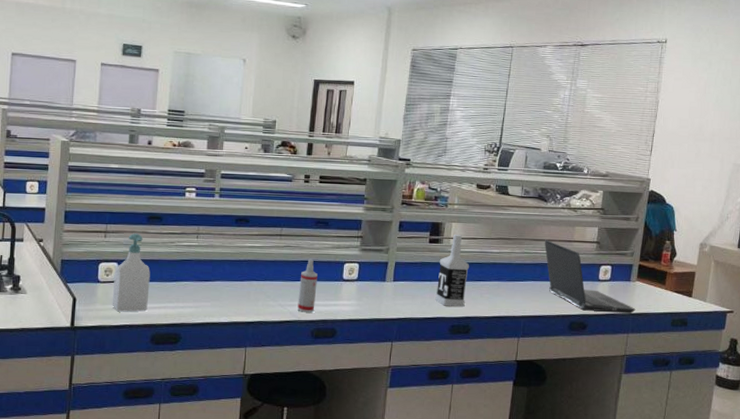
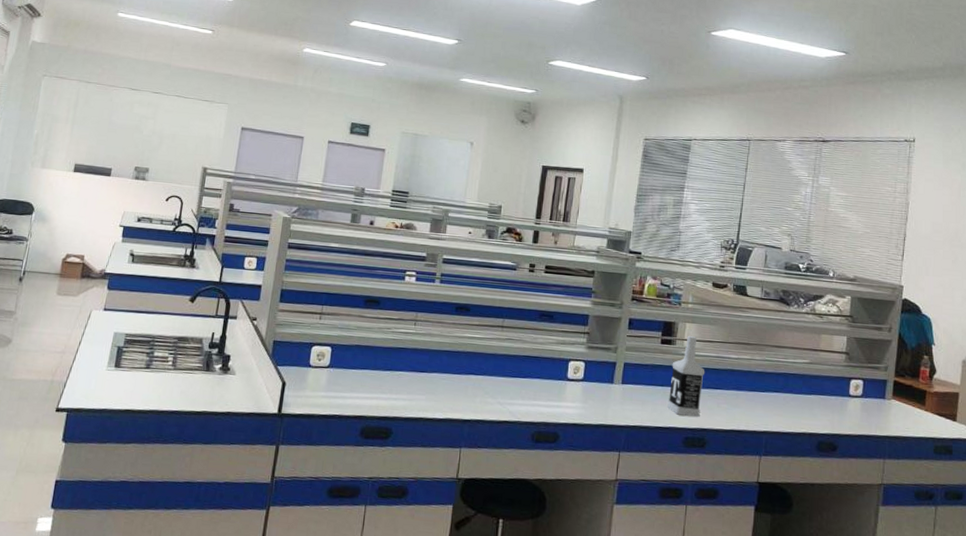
soap bottle: present [112,233,150,312] -> none [322,316,365,402]
spray bottle: present [297,259,318,313] -> none [517,354,540,414]
laptop computer: present [544,239,636,313] -> none [787,347,892,436]

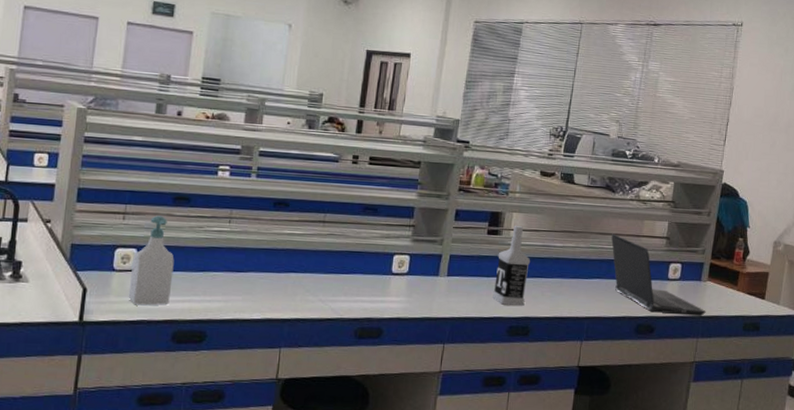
soap bottle: none [322,316,365,402] -> present [128,215,175,306]
laptop computer: none [787,347,892,436] -> present [611,233,706,316]

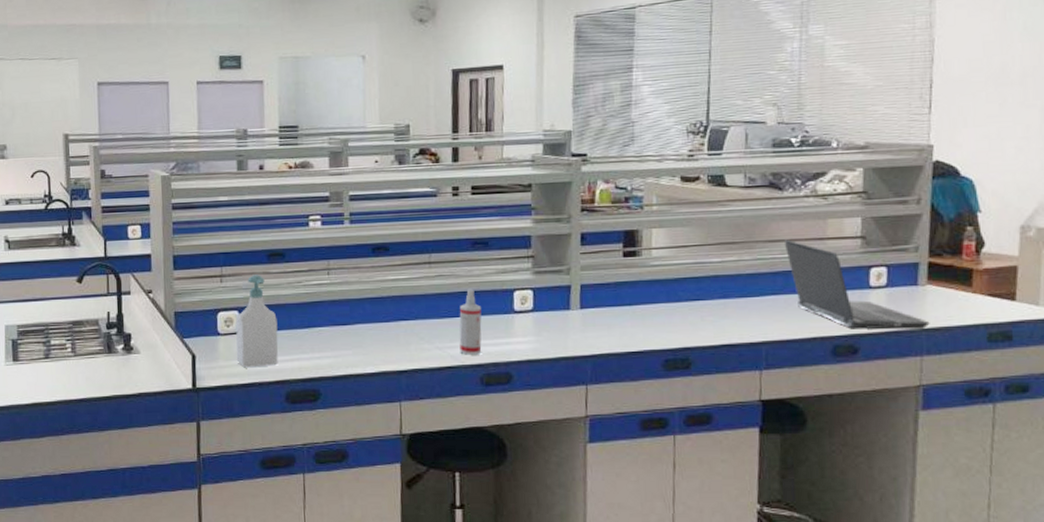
spray bottle: none [340,249,364,310] -> present [459,288,482,355]
vodka: present [492,225,531,306] -> none [639,242,682,336]

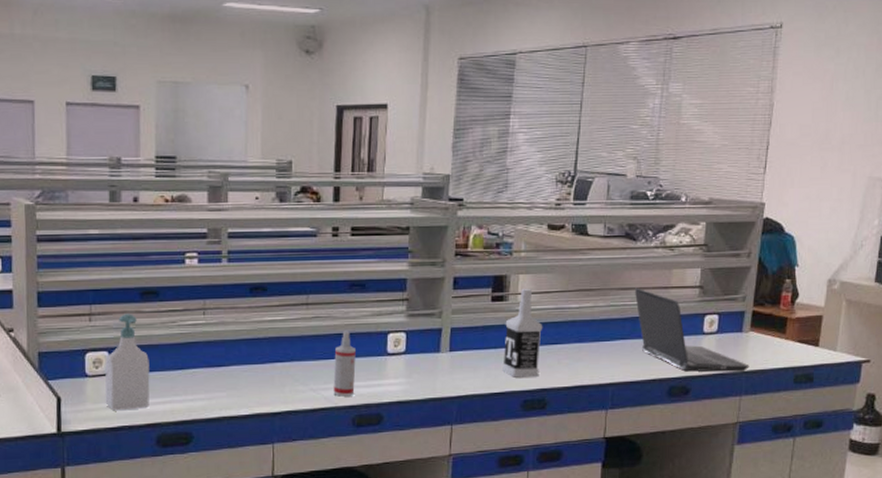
vodka: none [639,242,682,336] -> present [502,288,543,378]

